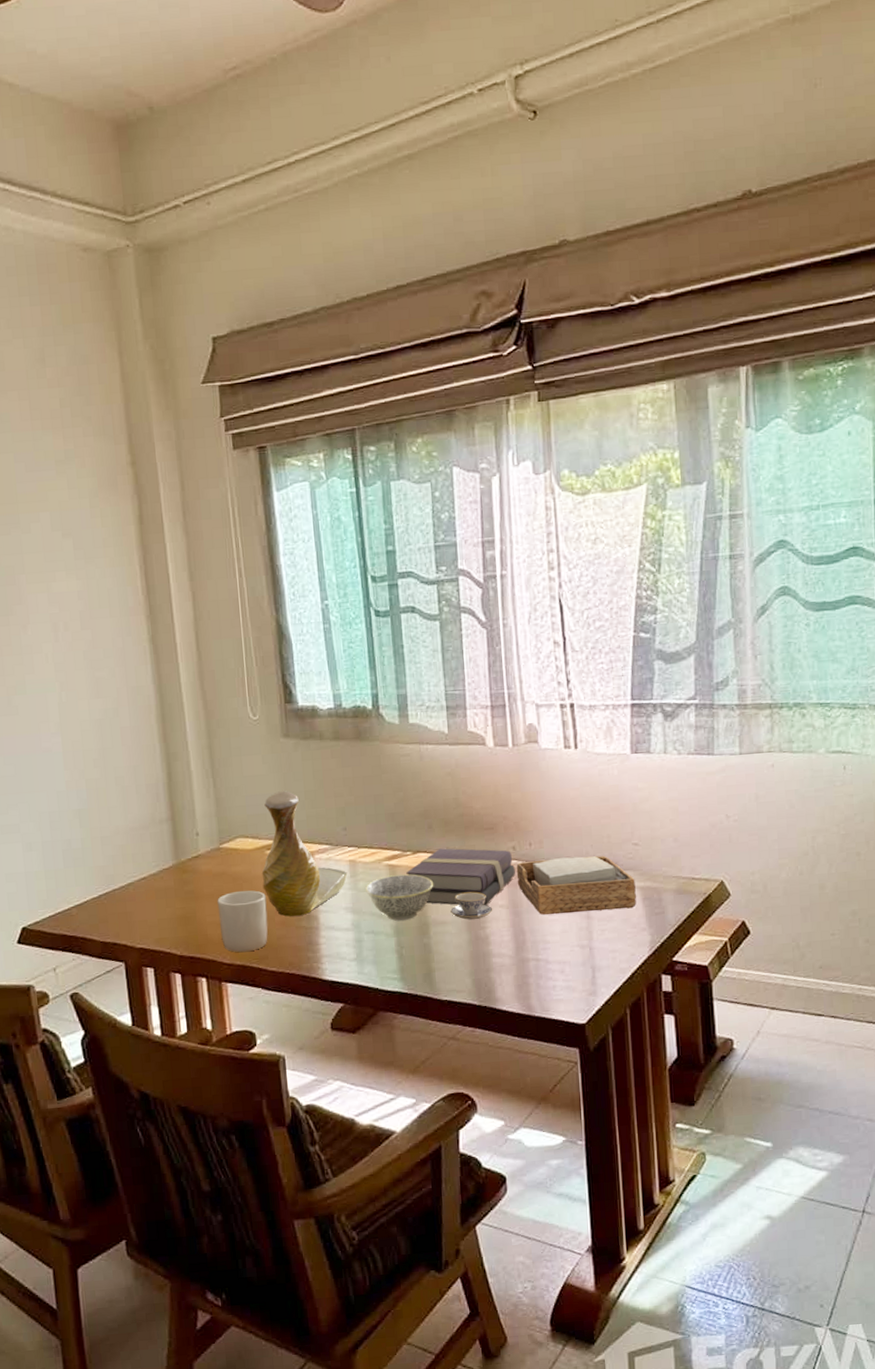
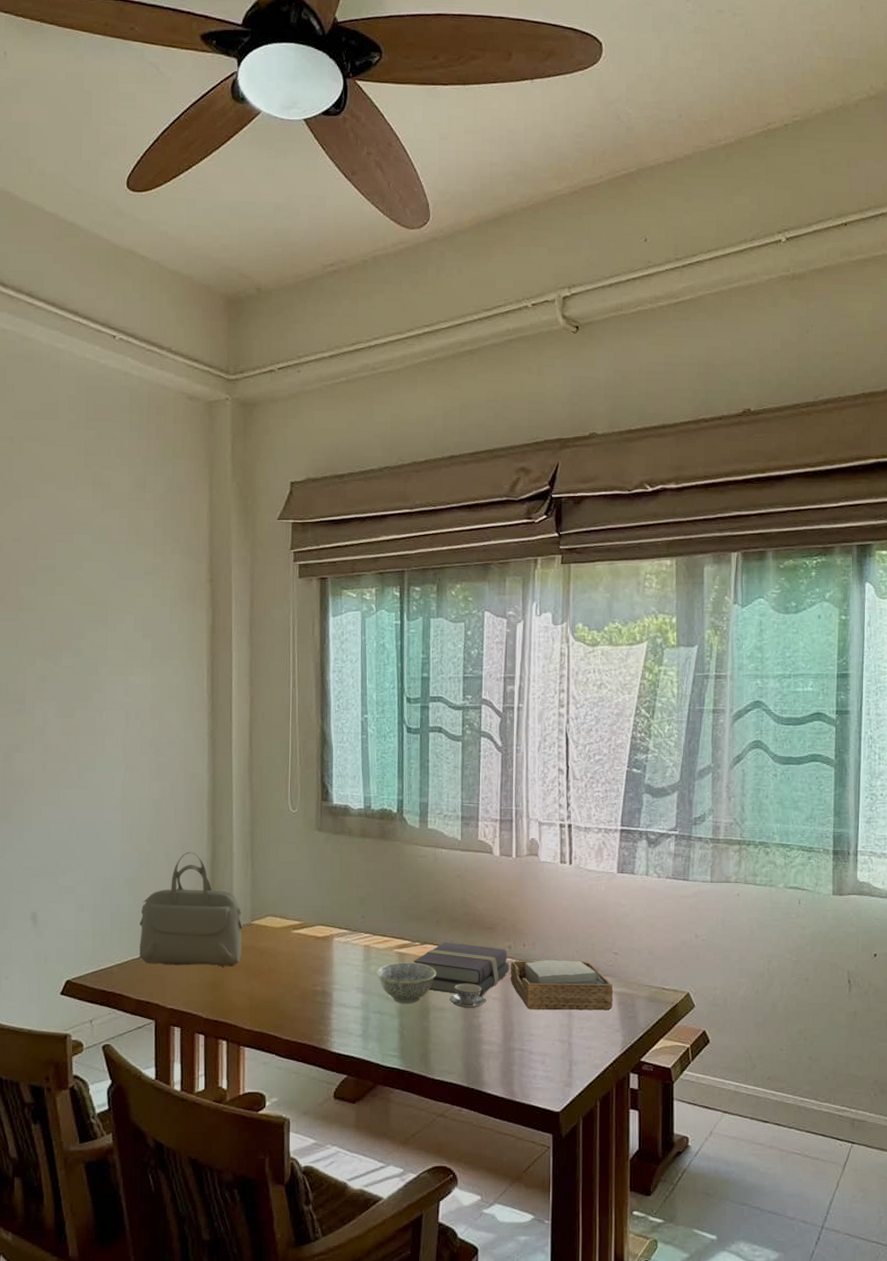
handbag: none [95,774,213,902] -> present [139,852,243,967]
mug: present [217,890,268,953] -> none [243,964,288,1021]
vase: present [261,791,348,917] -> none [285,878,362,991]

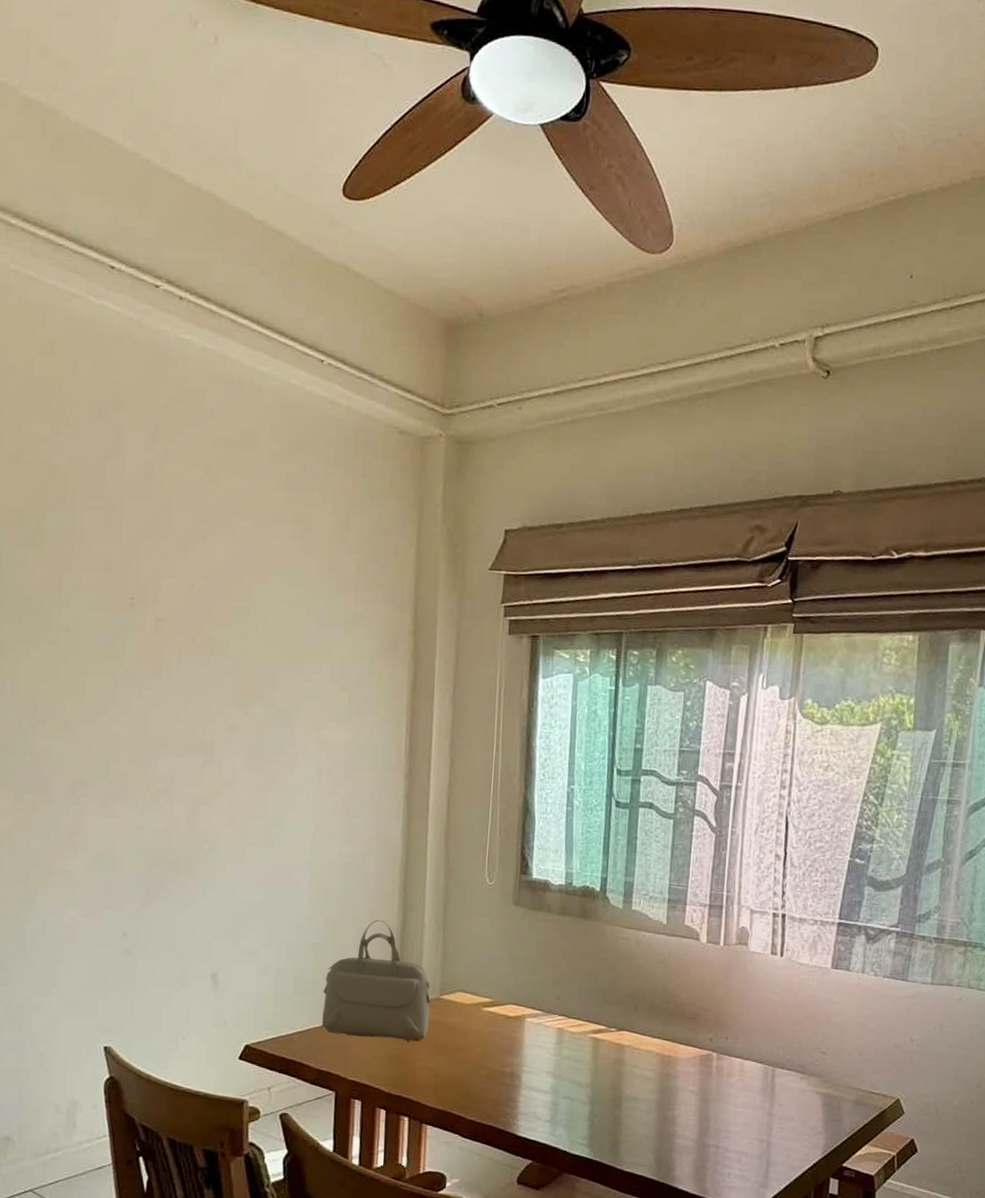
bowl: present [377,962,436,1005] -> none [569,1048,632,1092]
book: present [413,942,510,996] -> none [608,1030,710,1088]
teacup: present [449,983,487,1008] -> none [644,1073,684,1100]
napkin holder: present [510,960,614,1011] -> none [709,1054,818,1112]

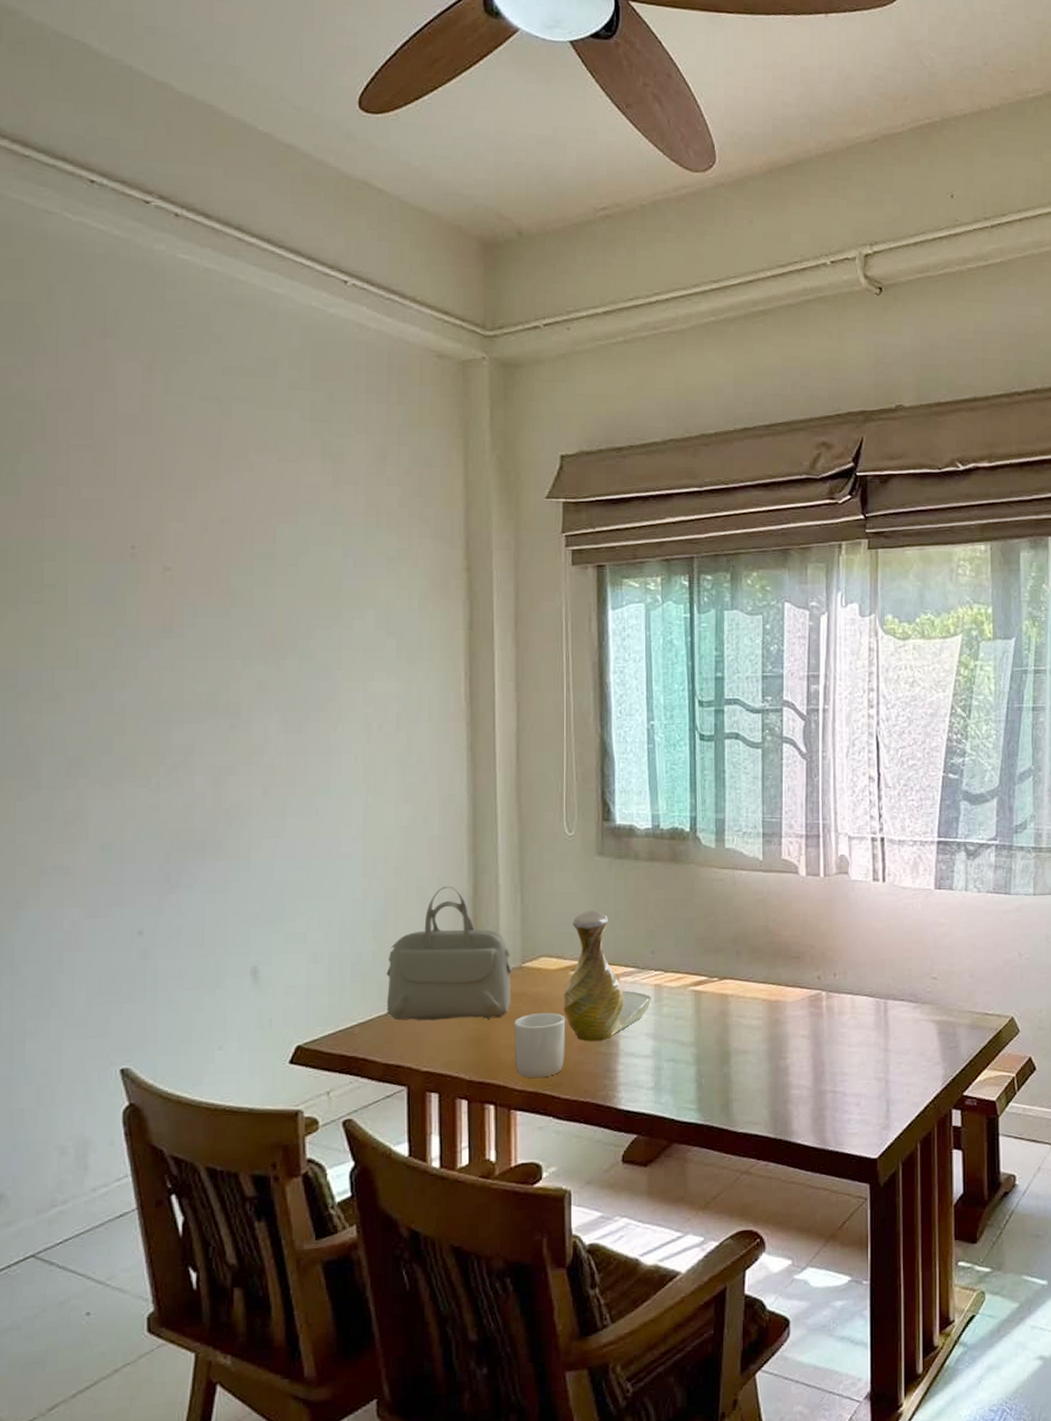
mug: none [428,1041,476,1099] -> present [514,1012,566,1079]
vase: none [474,954,554,1073] -> present [563,910,652,1041]

